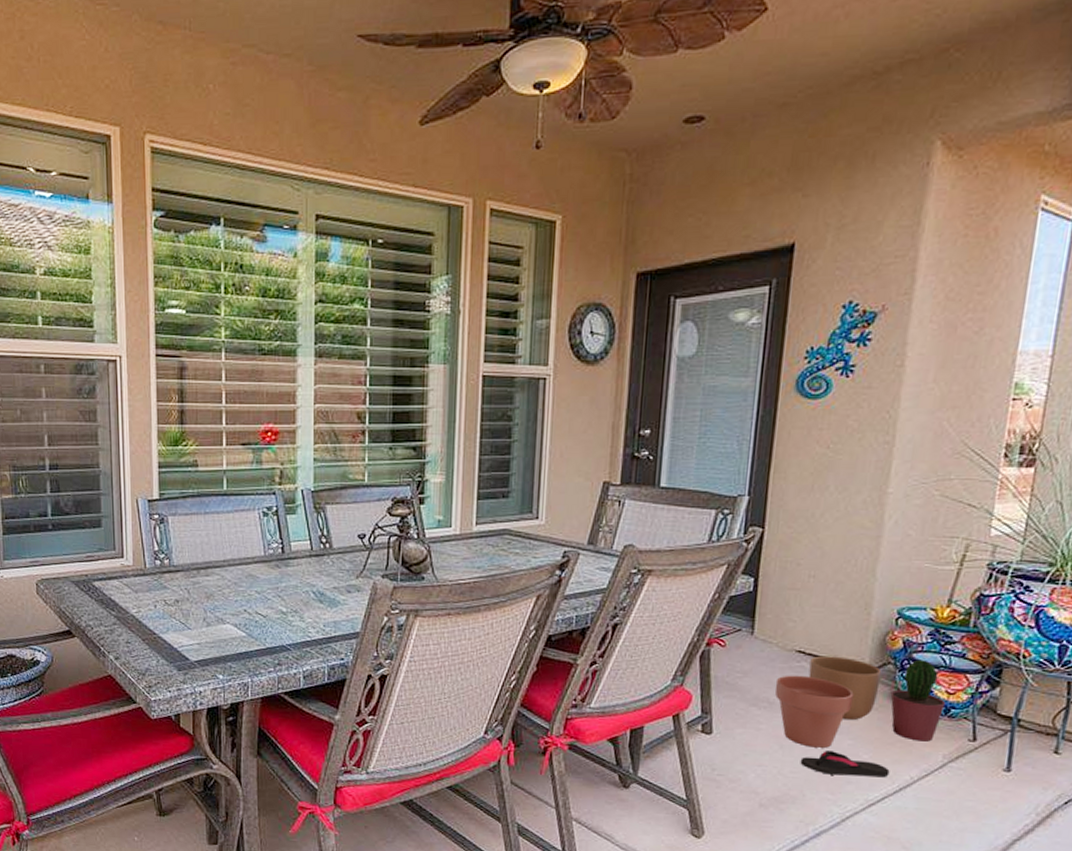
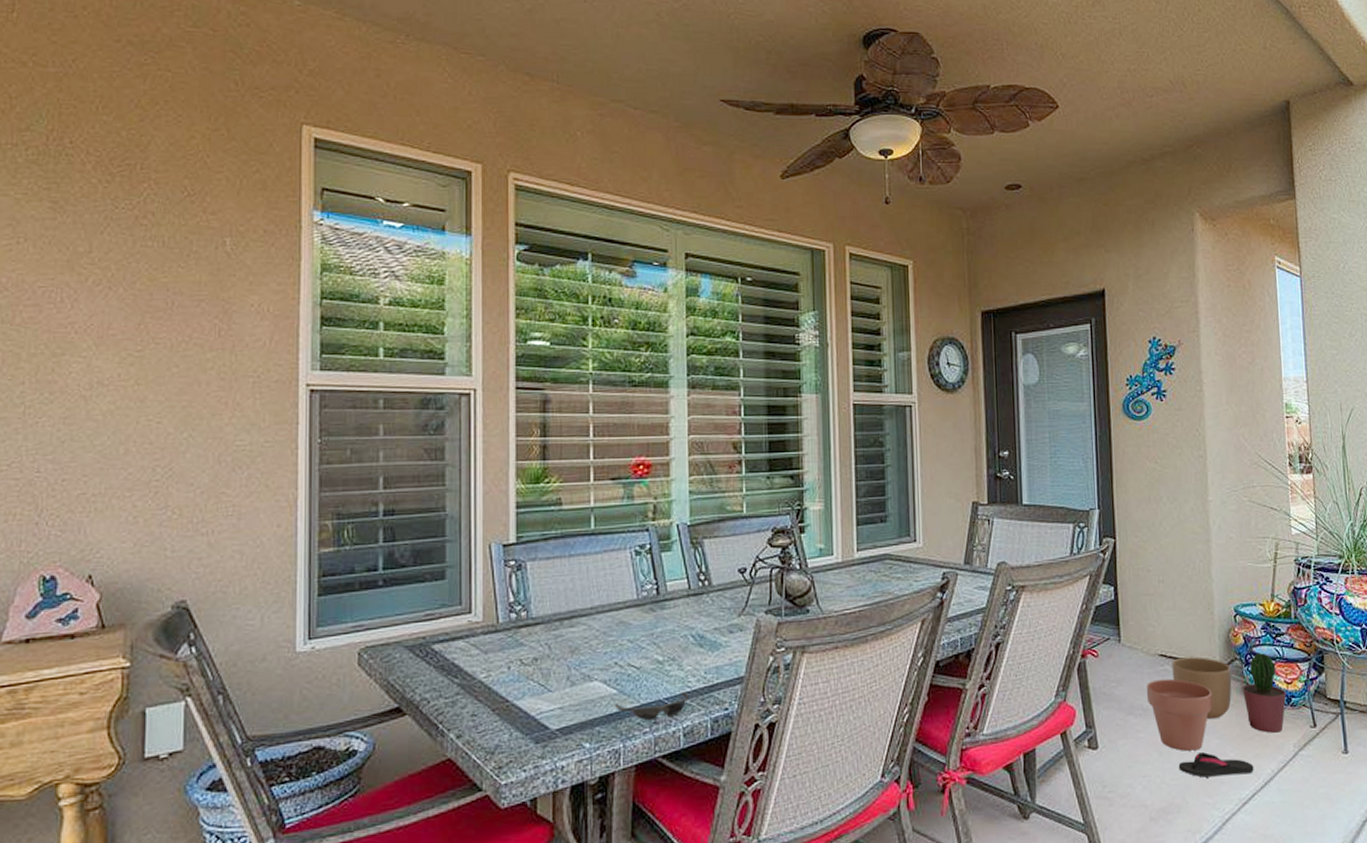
sunglasses: none [243,639,309,662] -> present [614,690,689,721]

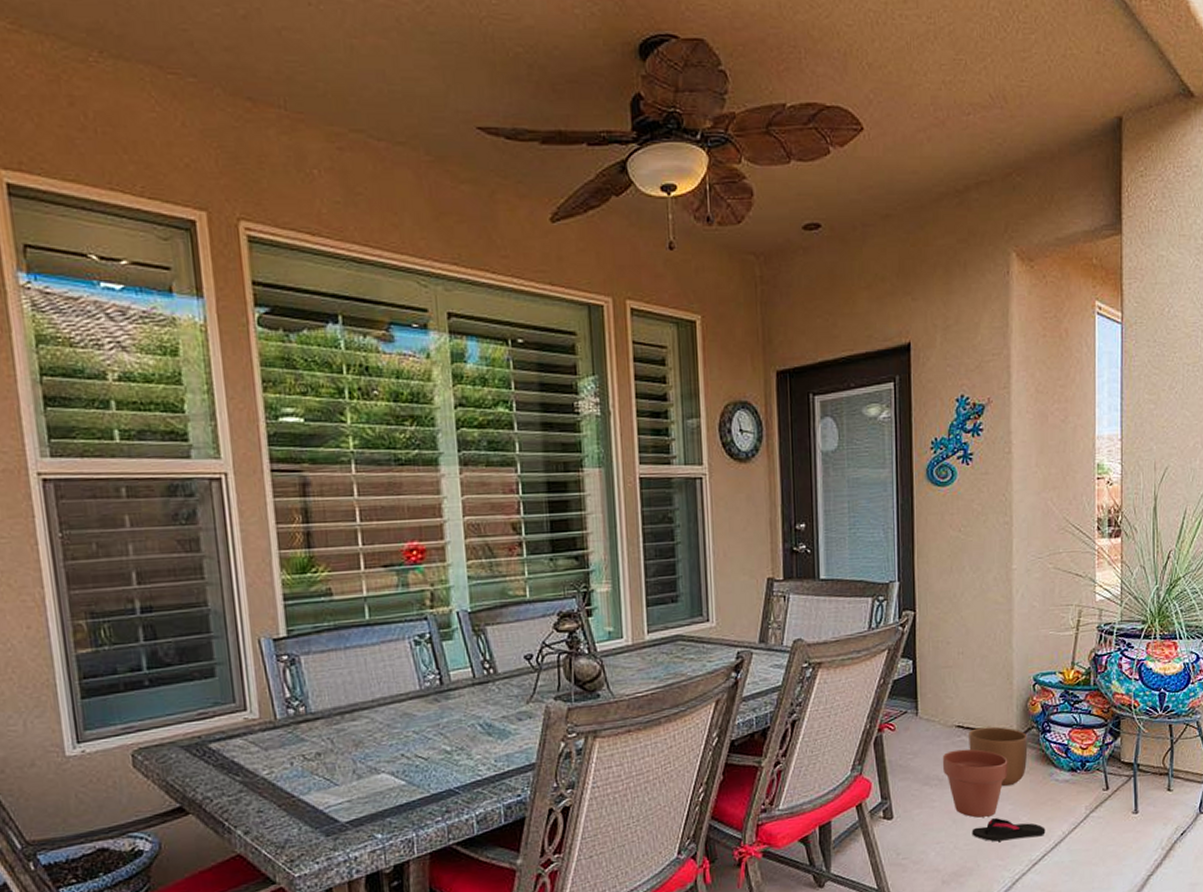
sunglasses: present [614,690,689,721] -> none [403,779,480,811]
potted cactus: present [1242,653,1287,733] -> none [1037,720,1082,797]

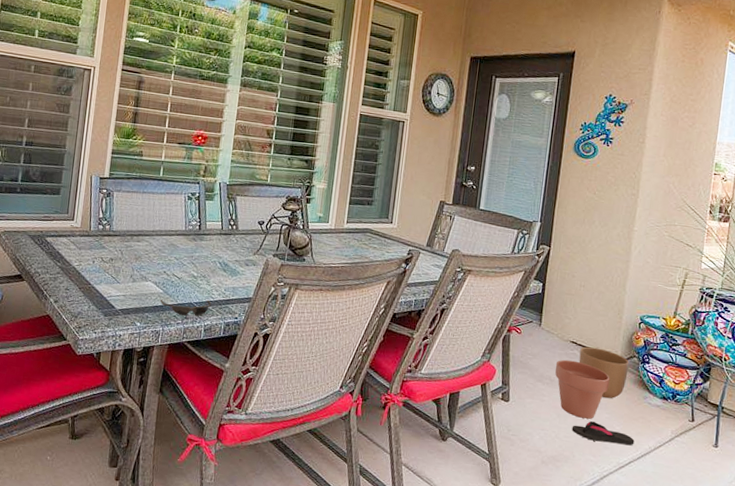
sunglasses: none [403,779,480,811] -> present [160,299,212,317]

